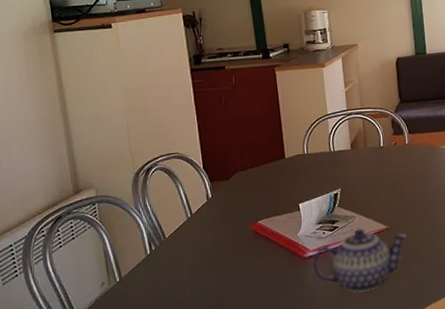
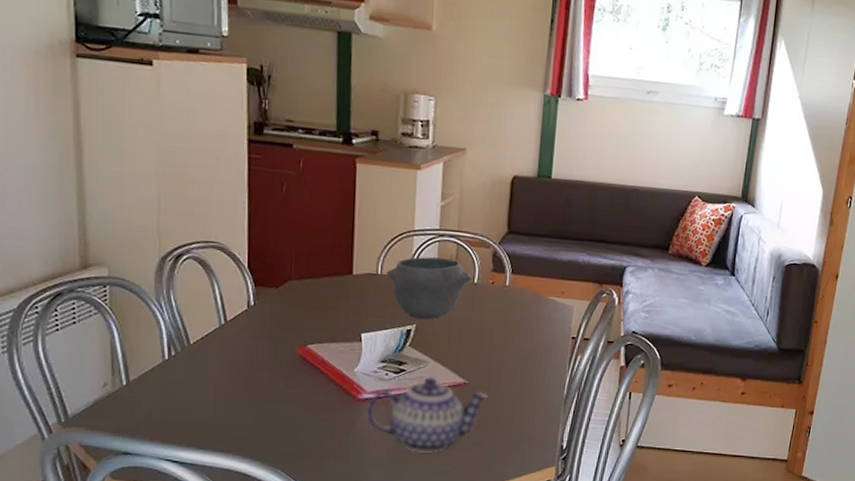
bowl: none [311,131,379,184] -> present [386,257,472,320]

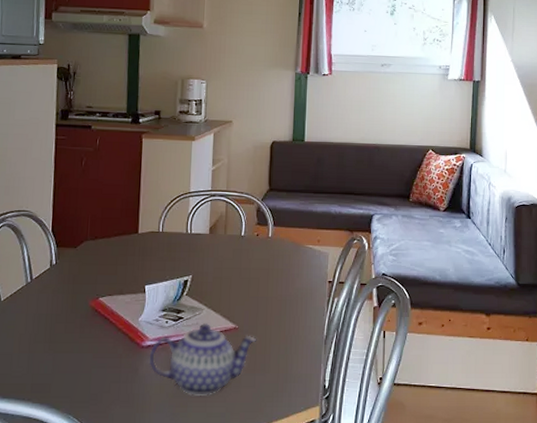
bowl: present [386,257,472,320] -> none [166,215,240,271]

